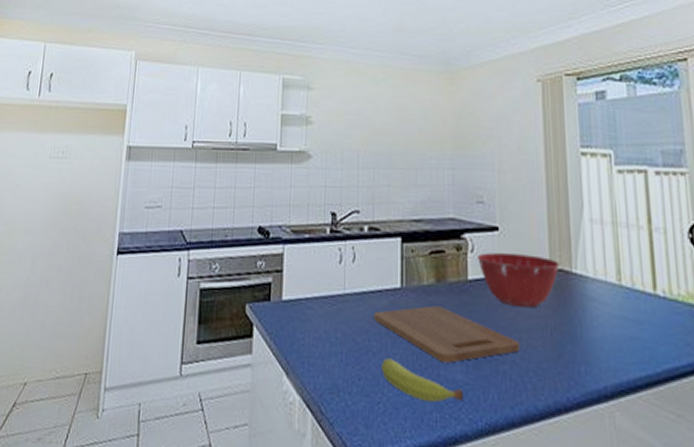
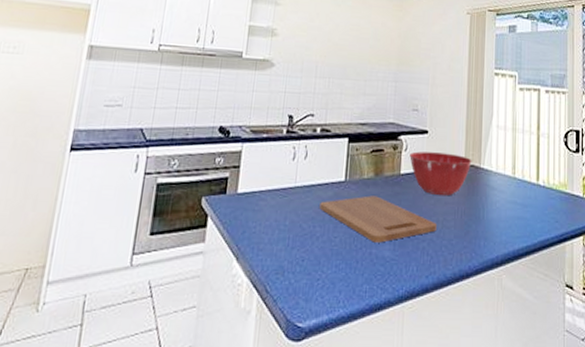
fruit: present [381,358,463,403] -> none [323,241,389,277]

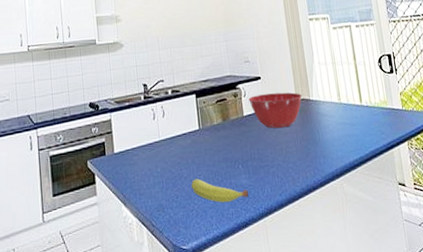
cutting board: present [319,195,437,243] -> none [182,137,282,175]
fruit: none [323,241,389,277] -> present [191,178,249,203]

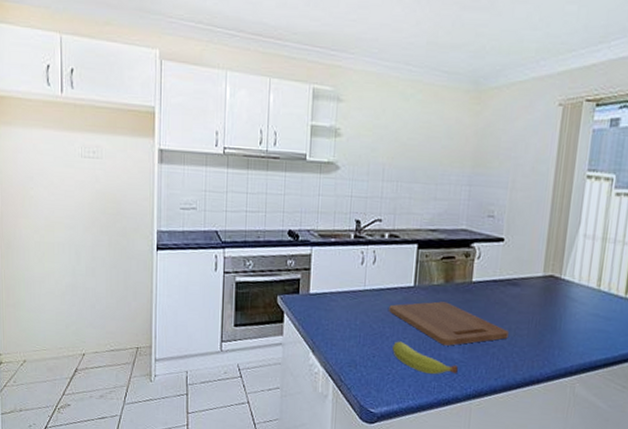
cutting board: none [182,137,282,175] -> present [389,301,509,346]
mixing bowl: present [248,92,302,129] -> none [482,259,552,306]

